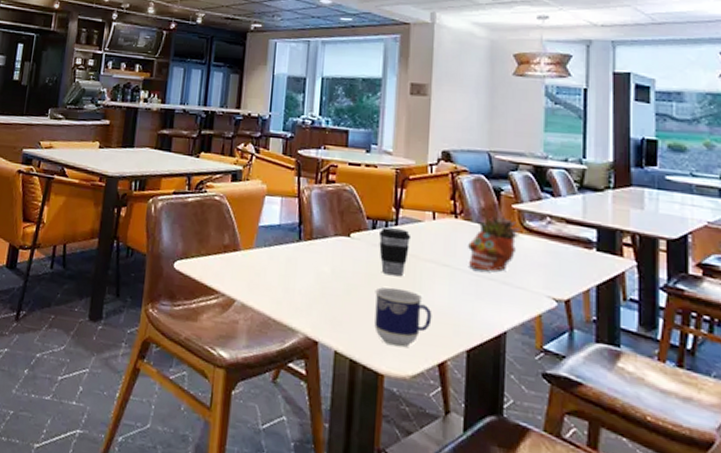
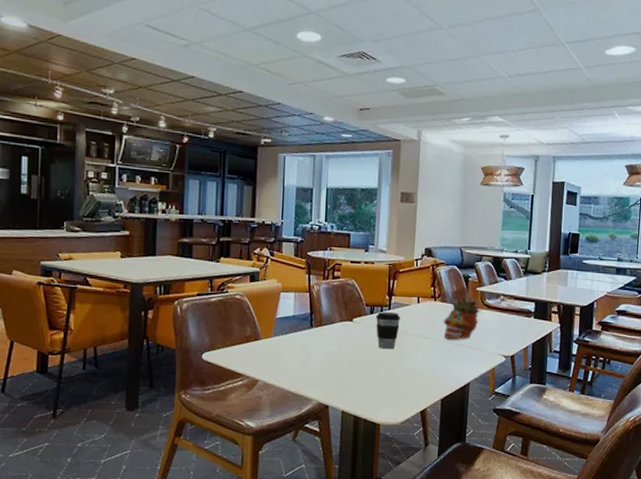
cup: present [374,287,432,348] -> none [373,358,417,402]

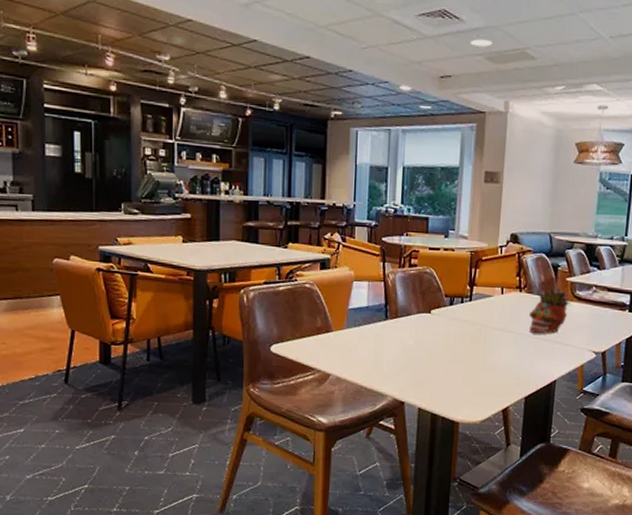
coffee cup: present [375,312,401,350] -> none [455,303,483,344]

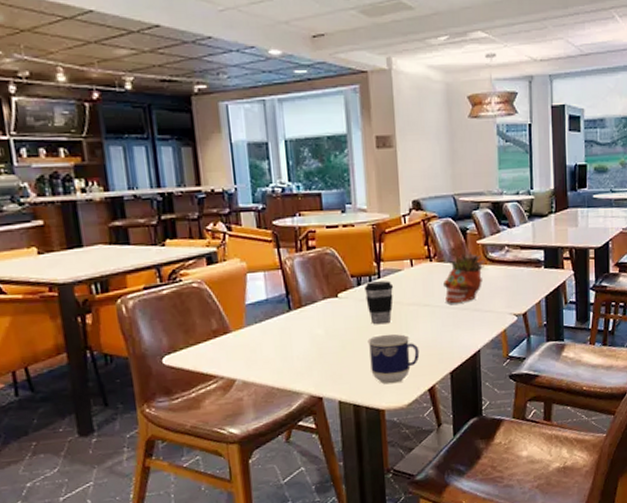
cup: none [451,353,499,400] -> present [367,333,420,385]
coffee cup: none [455,303,483,344] -> present [364,281,394,325]

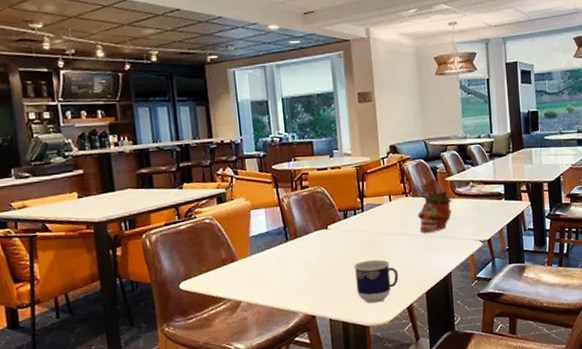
coffee cup: present [364,281,394,325] -> none [349,214,375,252]

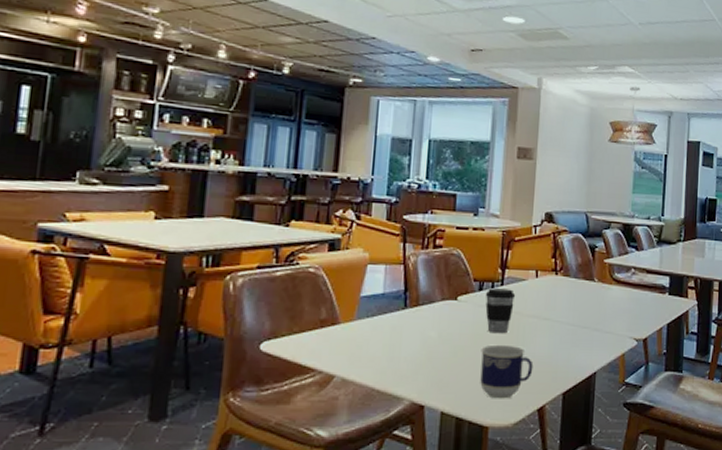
coffee cup: none [349,214,375,252] -> present [485,288,516,334]
succulent planter: present [418,187,454,232] -> none [566,269,611,320]

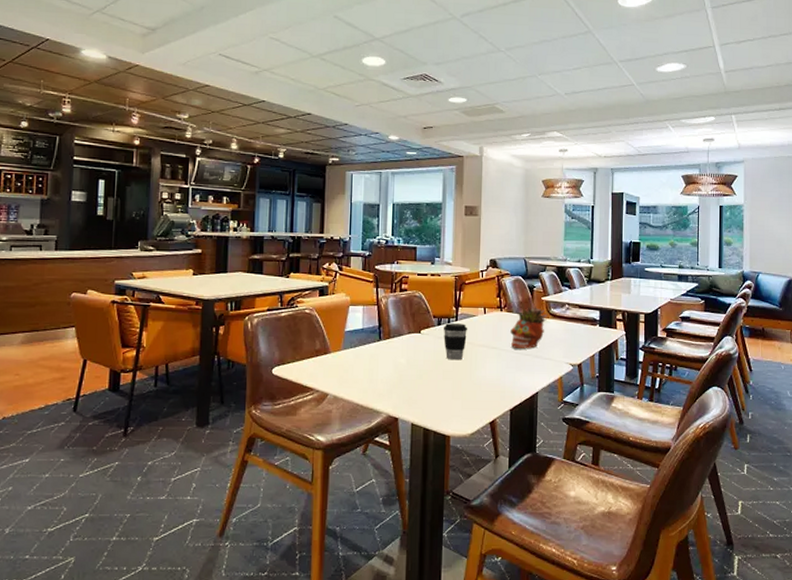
cup: present [480,344,534,399] -> none [441,369,485,414]
succulent planter: none [566,269,611,320] -> present [510,306,548,348]

